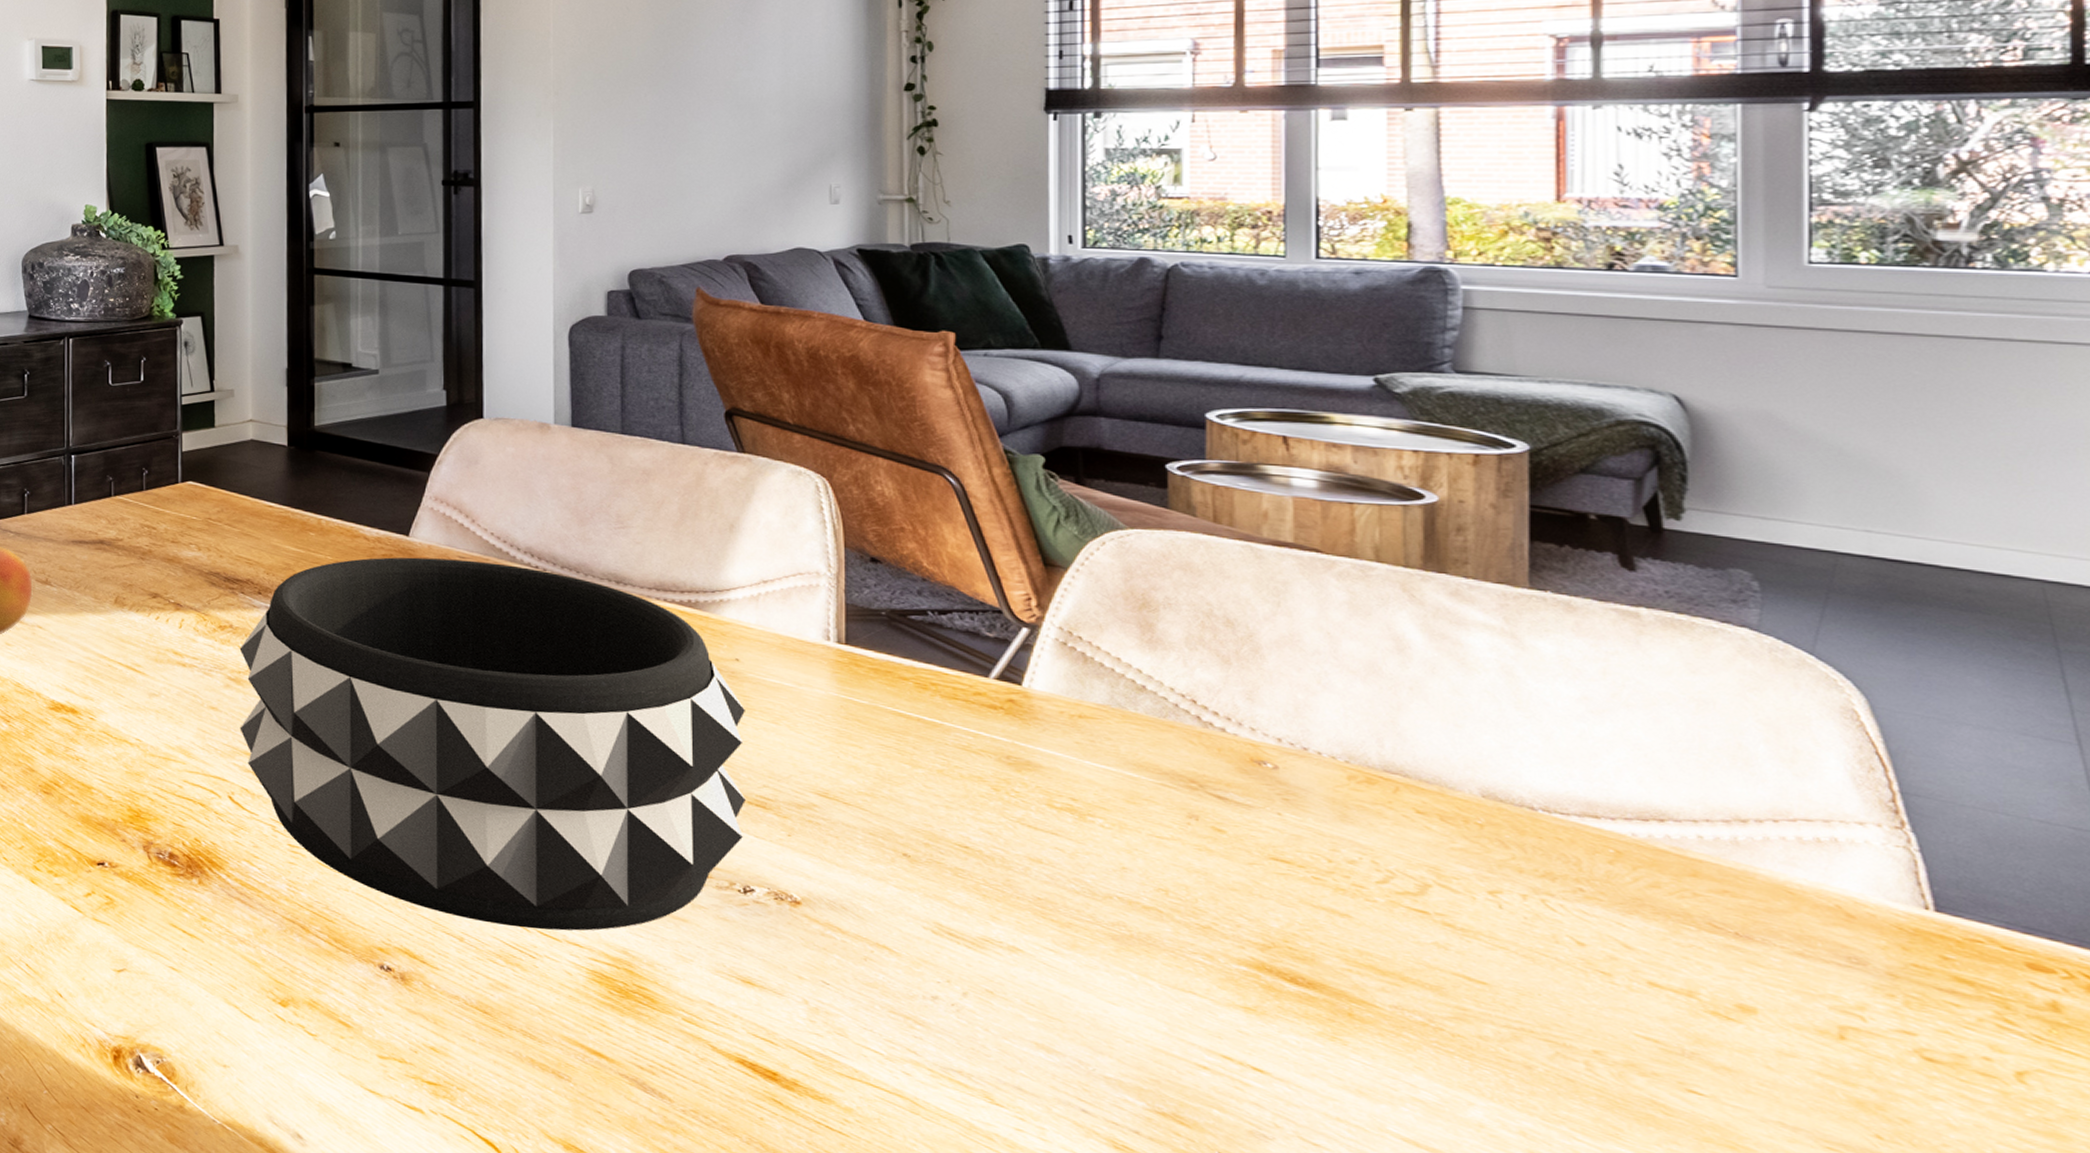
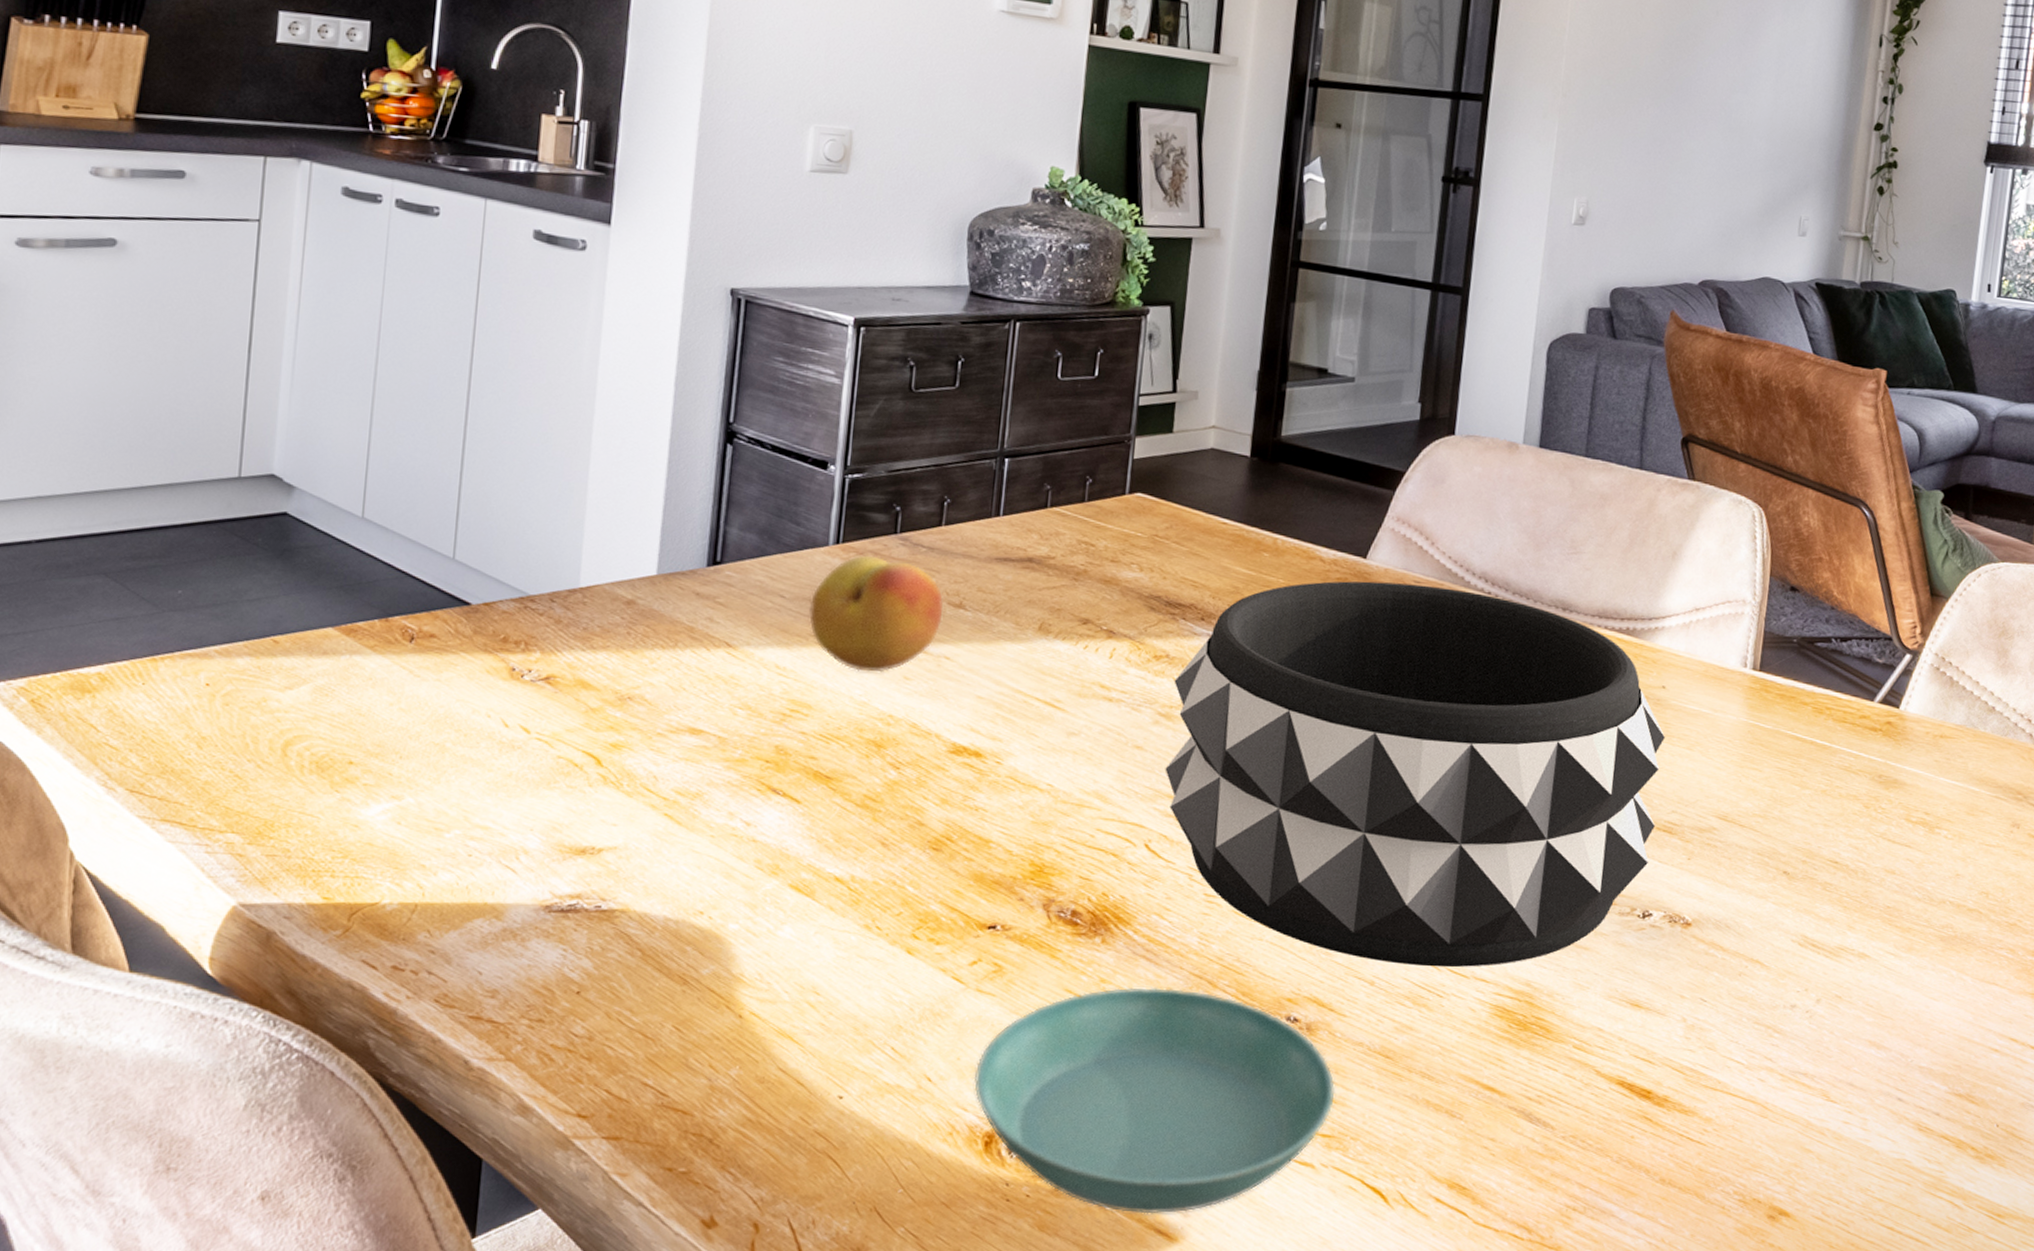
saucer: none [98,926,436,1142] -> present [974,987,1335,1214]

